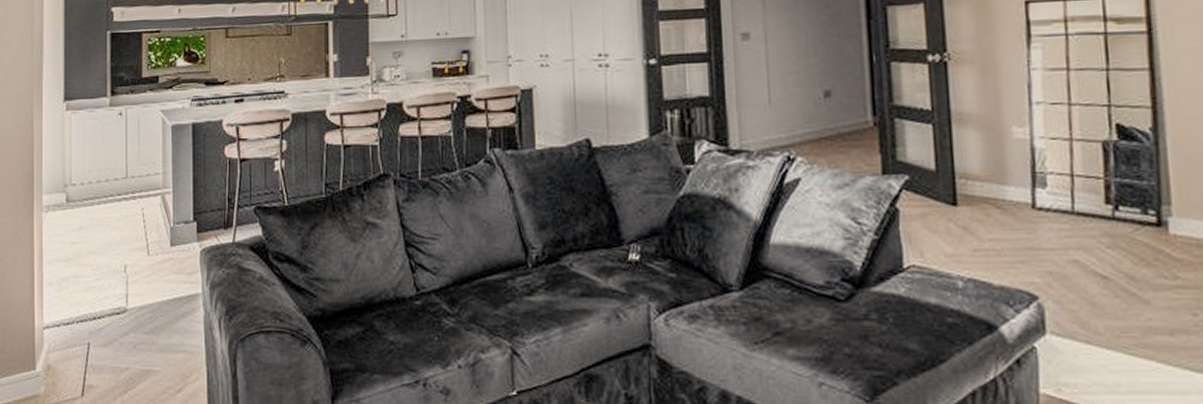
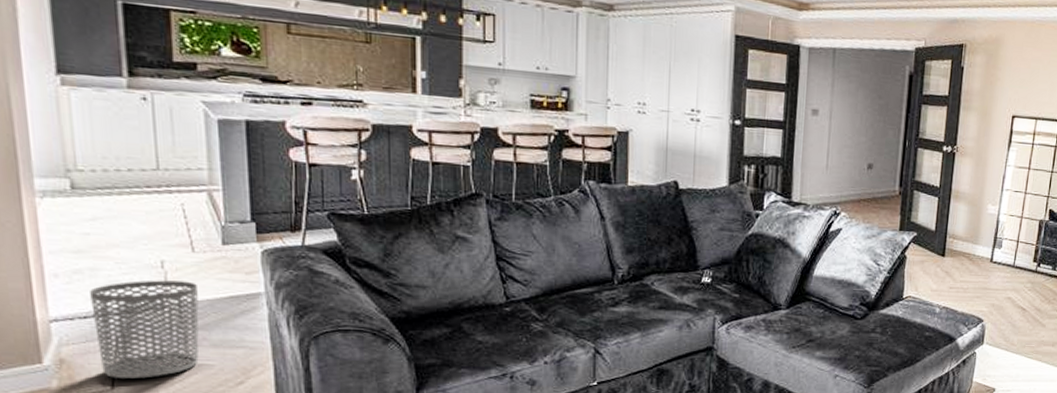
waste bin: none [73,284,150,385] -> present [90,280,199,379]

